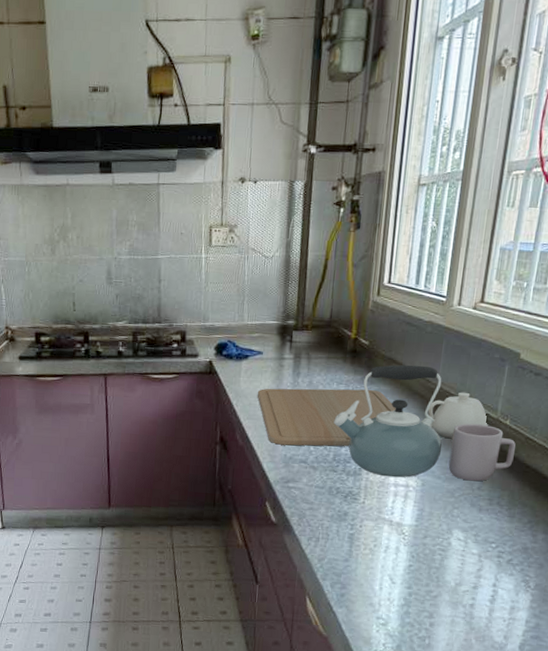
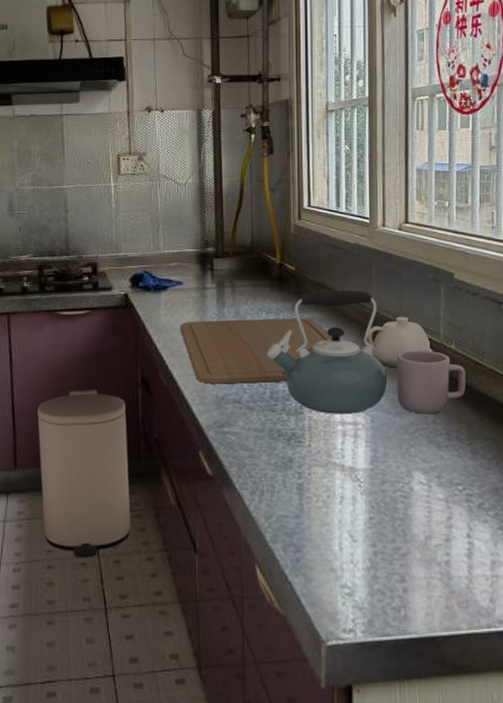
pedal bin: none [128,444,205,582] -> present [36,389,131,557]

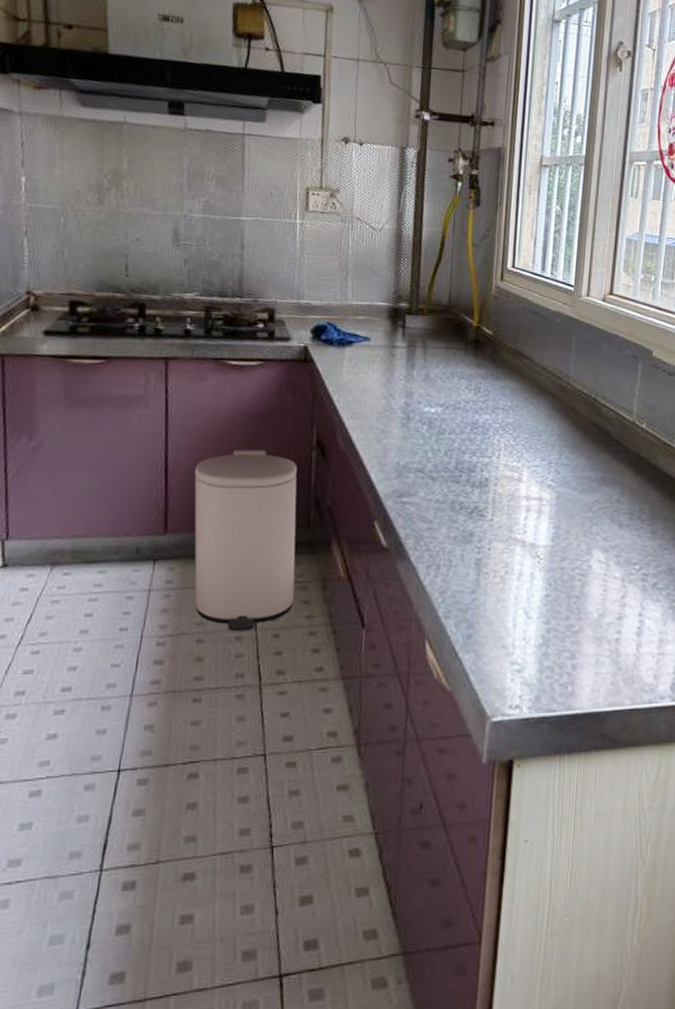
chopping board: present [180,317,333,384] -> none [363,381,525,453]
kettle: present [267,289,388,415] -> none [455,358,577,490]
teapot: present [367,316,436,368] -> none [560,391,628,444]
mug: present [396,349,466,414] -> none [584,426,654,493]

